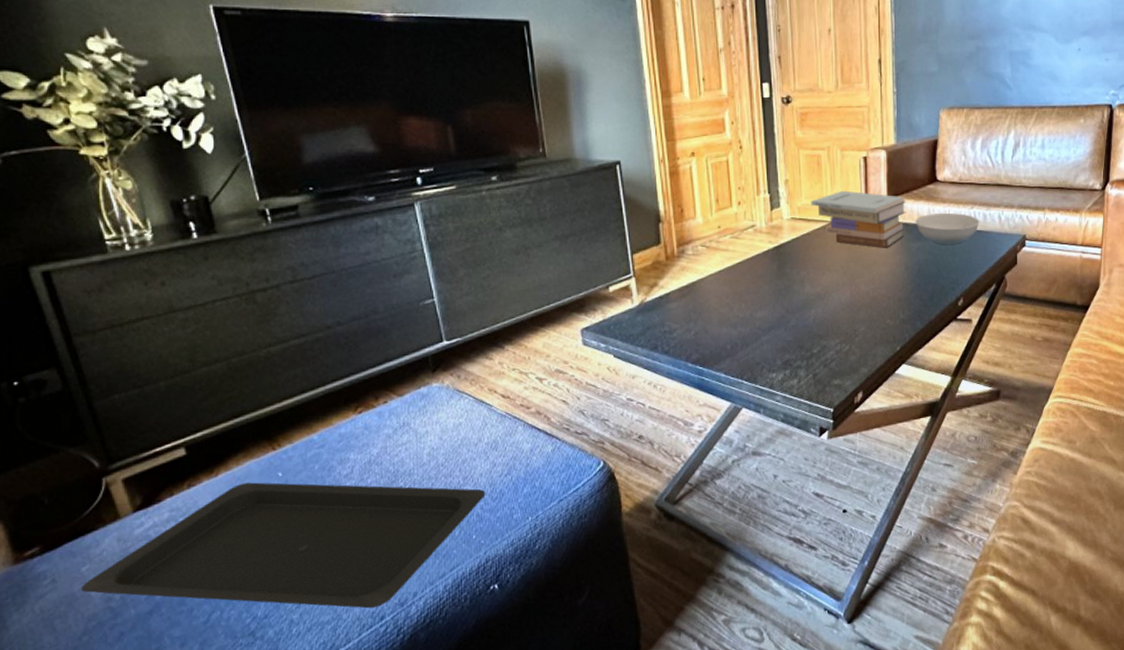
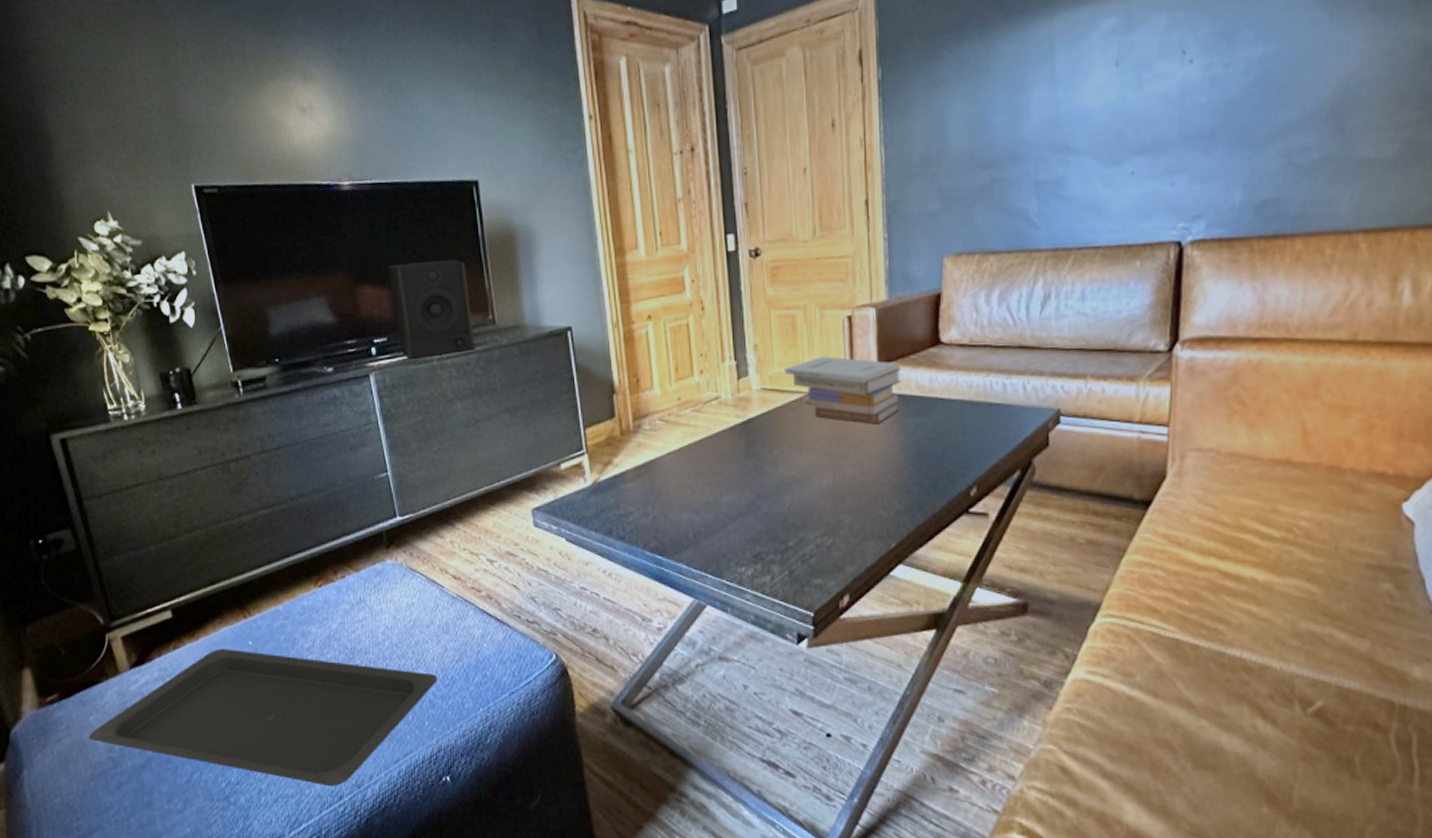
studio monitor: none [434,95,525,190] -> present [388,260,475,360]
bowl: present [915,213,980,246] -> none [913,383,998,422]

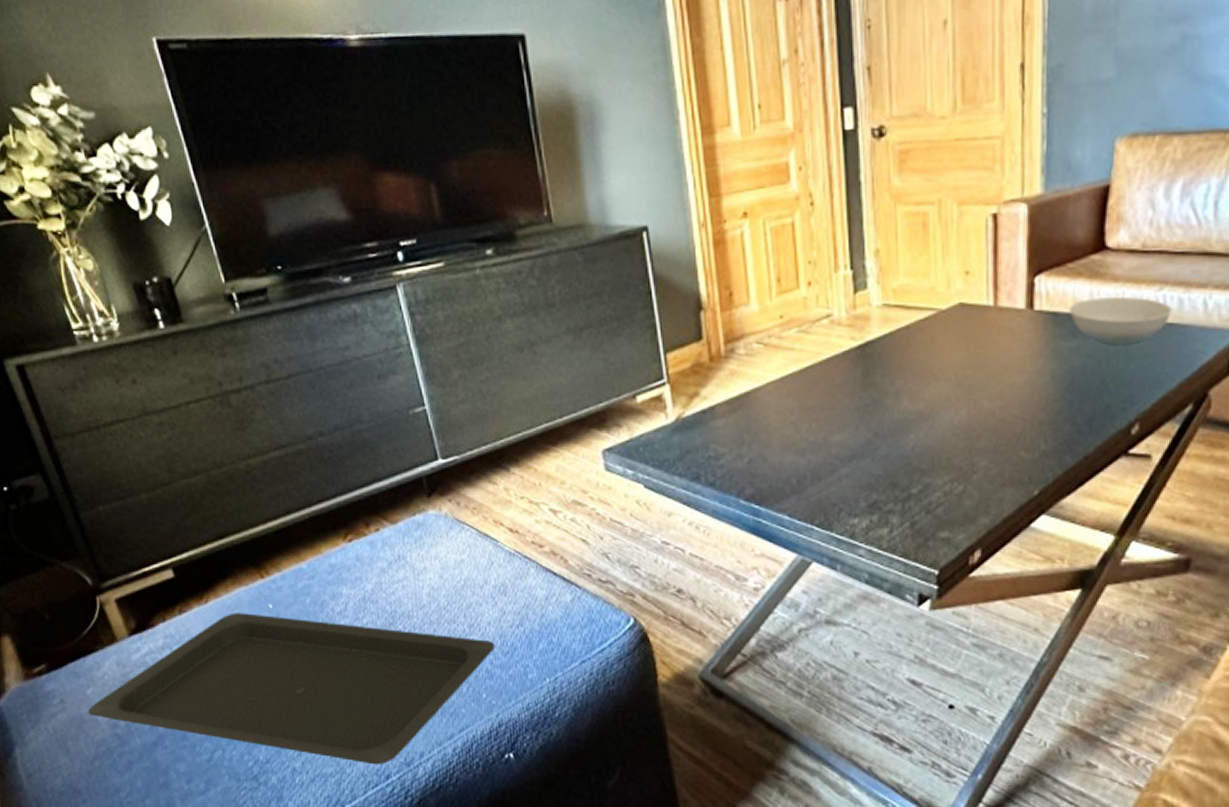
studio monitor: present [388,260,475,360] -> none [413,139,527,268]
books: present [785,356,902,424] -> none [912,264,1056,349]
bowl: none [913,383,998,422] -> present [1068,297,1172,346]

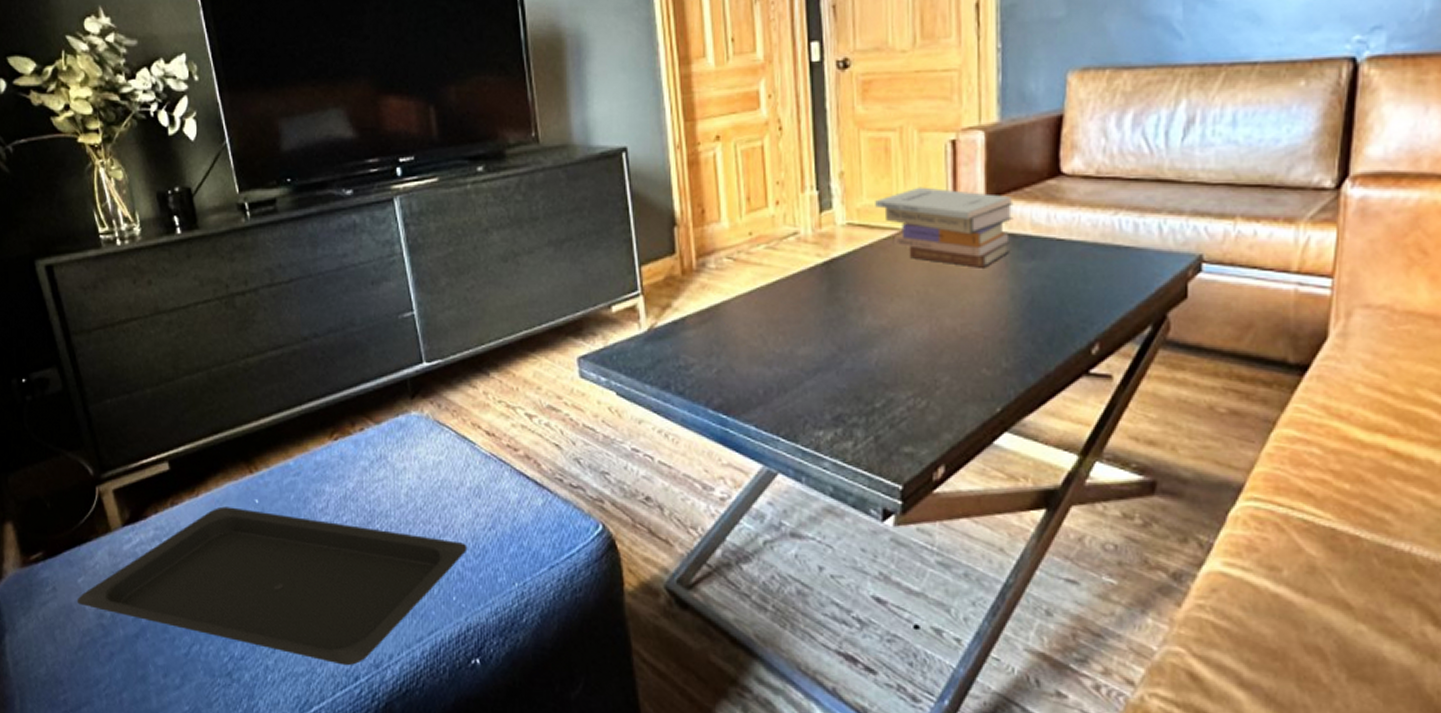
books: none [912,264,1056,349] -> present [875,187,1014,268]
bowl: present [1068,297,1172,346] -> none [1026,221,1128,267]

